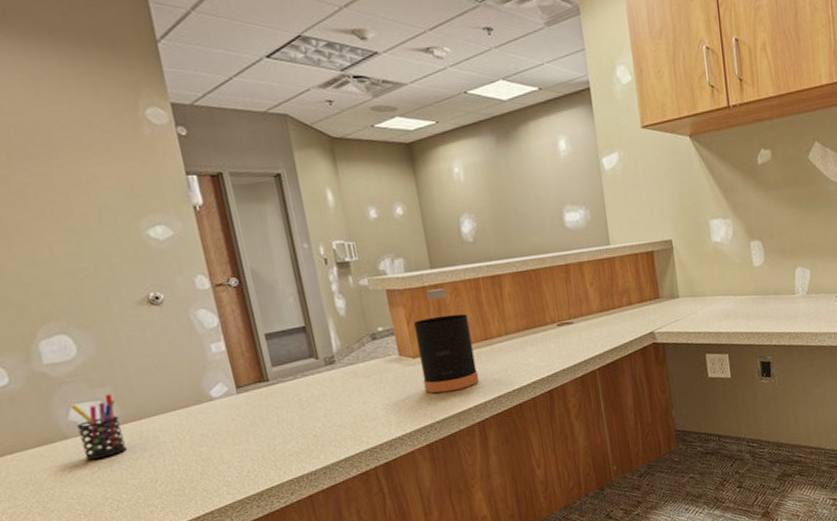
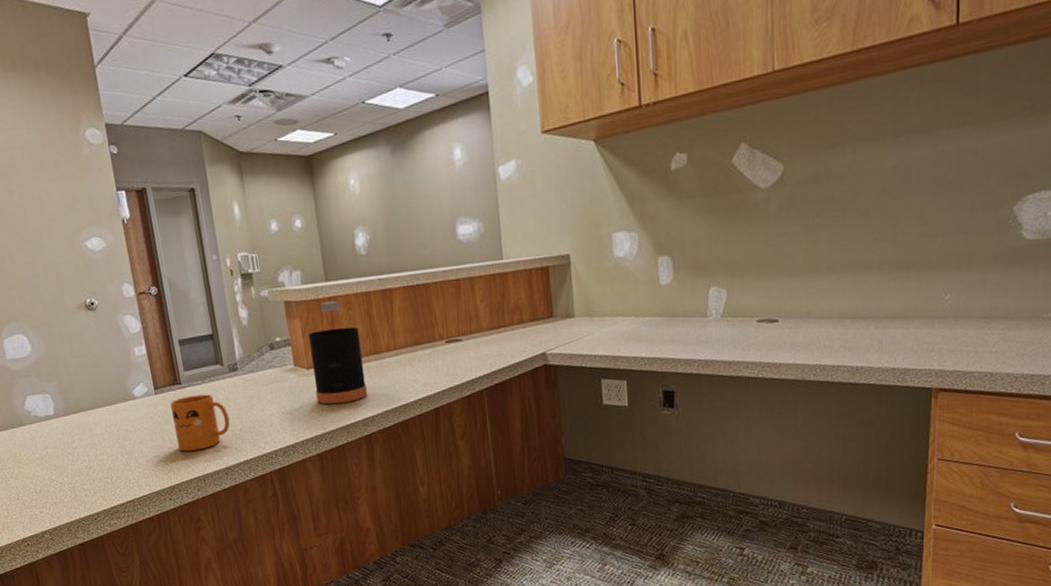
pen holder: present [70,393,128,460] -> none [26,388,69,445]
mug: none [256,390,328,453] -> present [170,394,230,452]

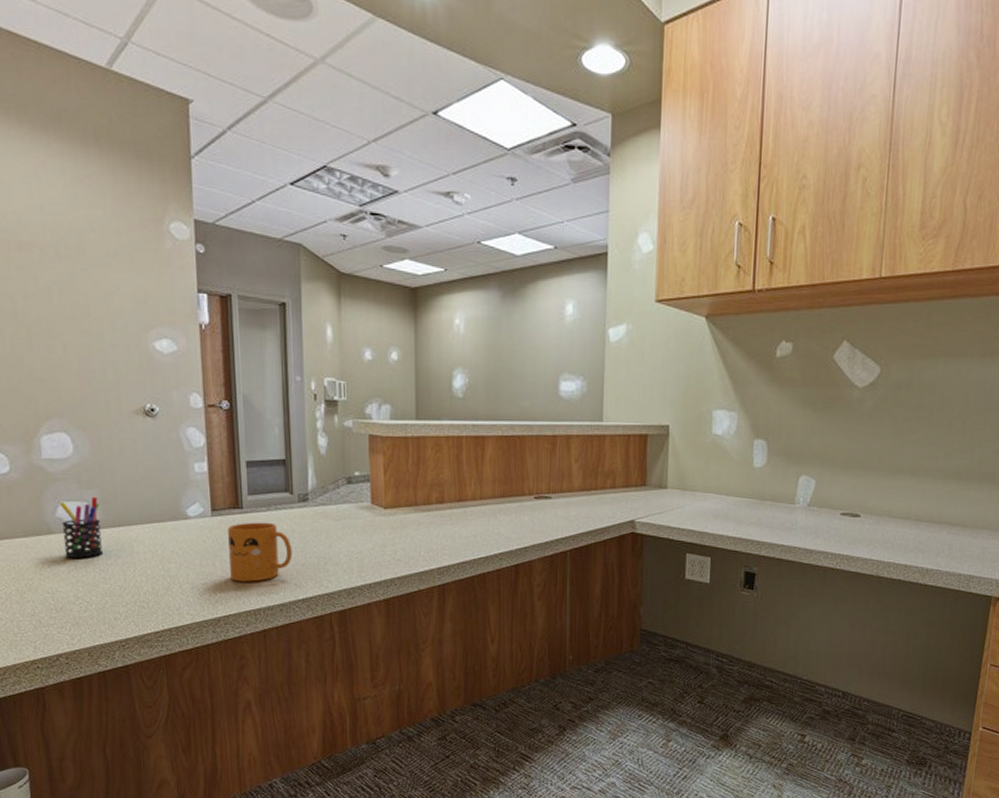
pen holder: none [26,388,69,445] -> present [59,496,104,558]
bottle: present [309,301,368,404] -> none [391,441,447,549]

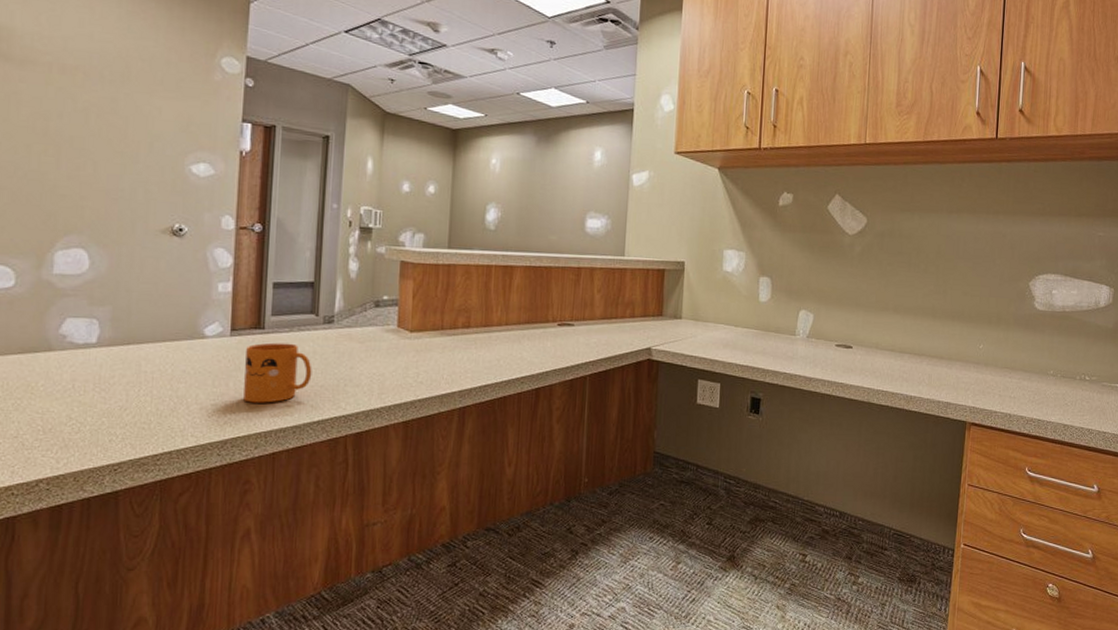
pen holder: present [59,496,104,558] -> none [63,313,110,377]

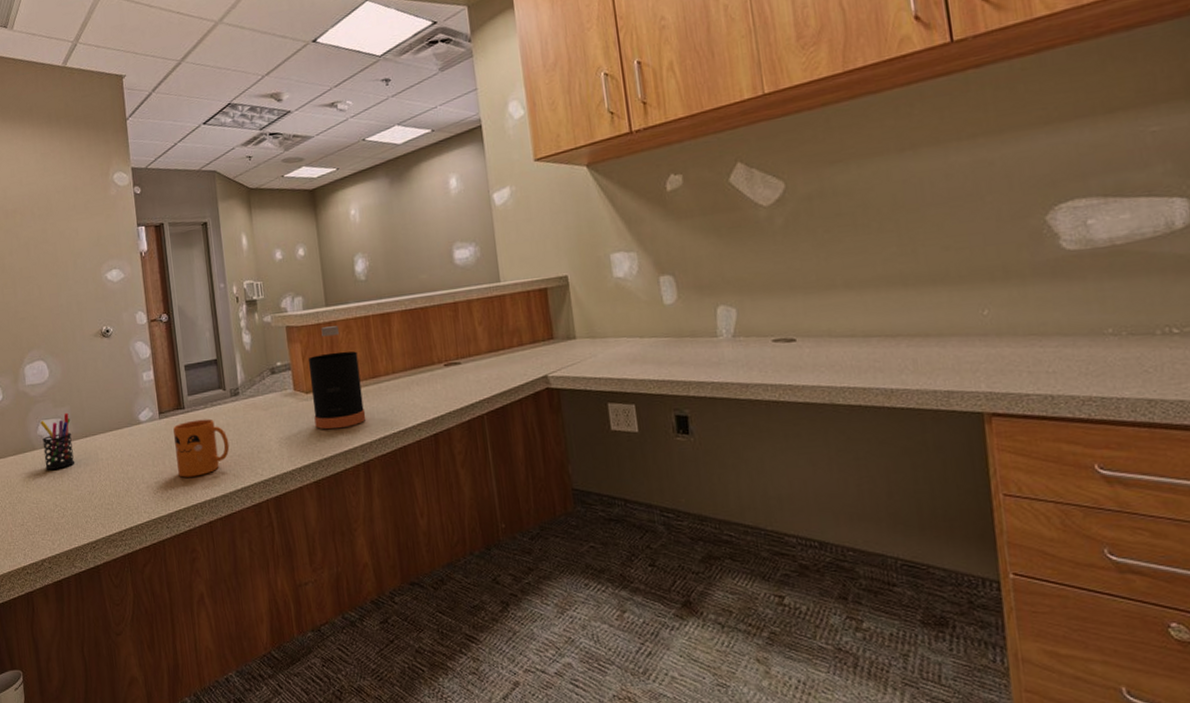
pen holder: none [63,313,110,377] -> present [39,412,75,470]
bottle: none [414,268,473,372] -> present [309,326,366,430]

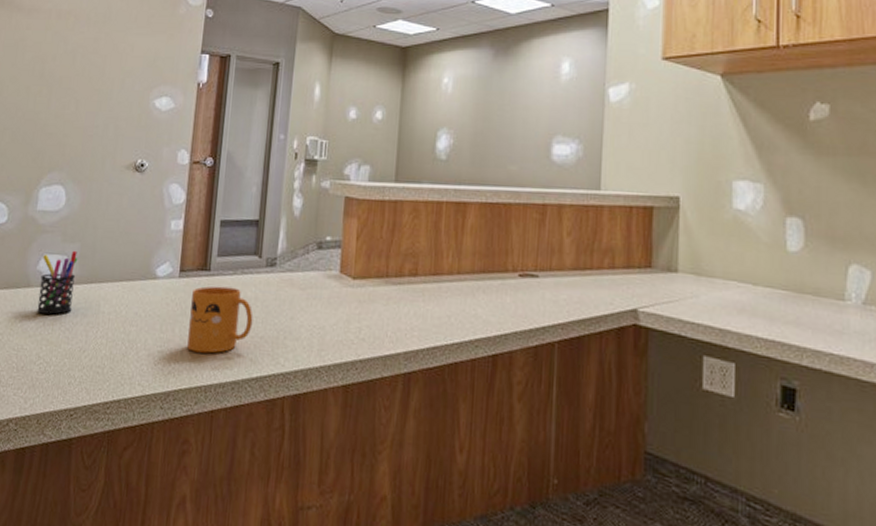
bottle: present [309,326,366,430] -> none [356,205,421,328]

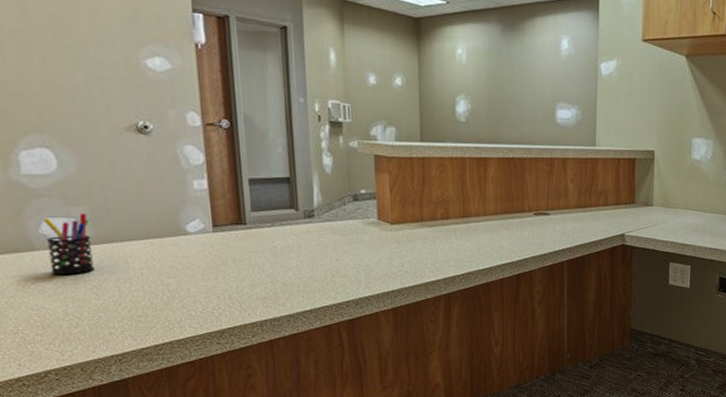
mug: present [187,286,253,354] -> none [231,237,299,295]

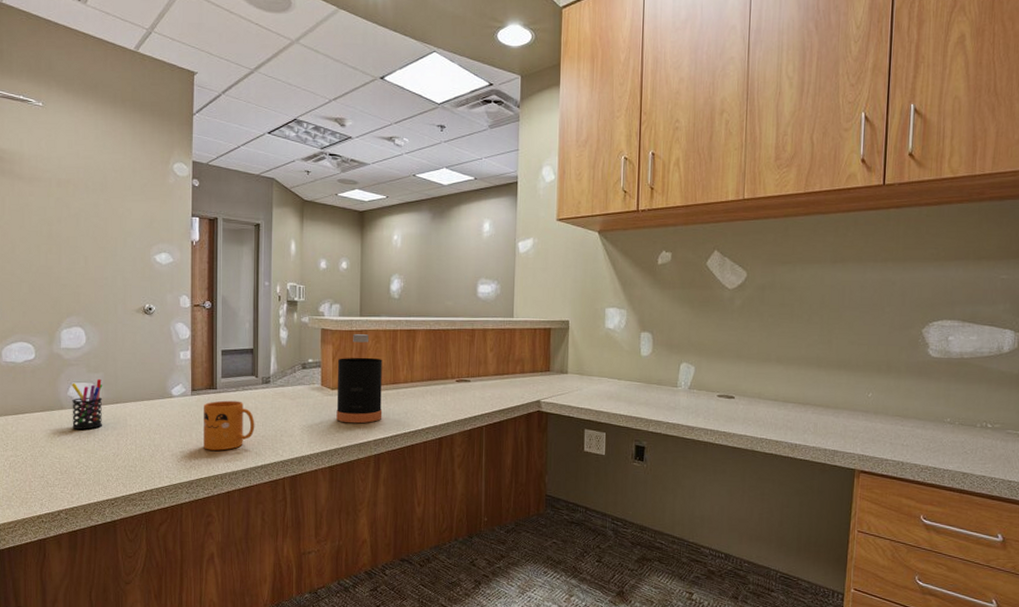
mug: none [231,237,299,295] -> present [204,400,255,451]
bottle: none [397,162,452,261] -> present [336,334,383,424]

